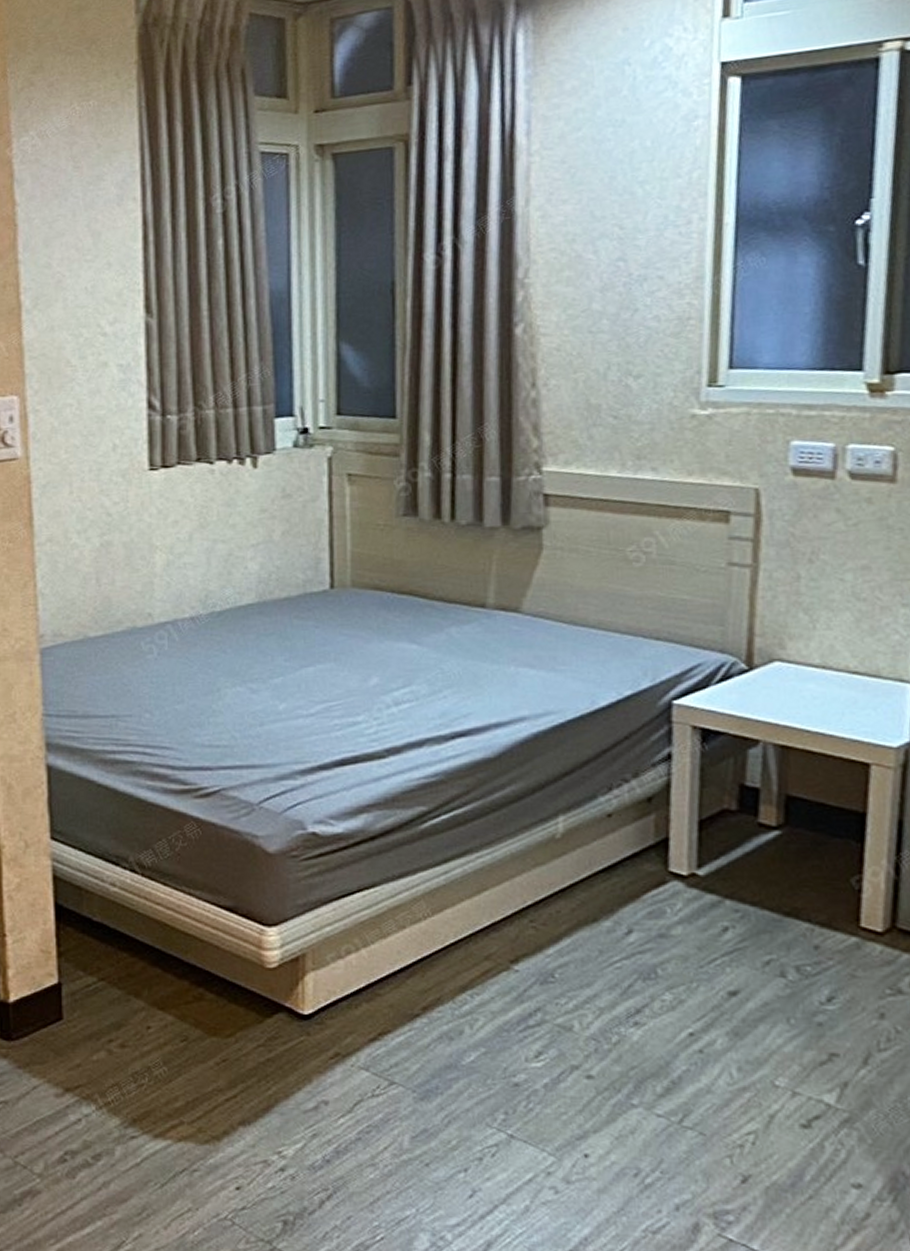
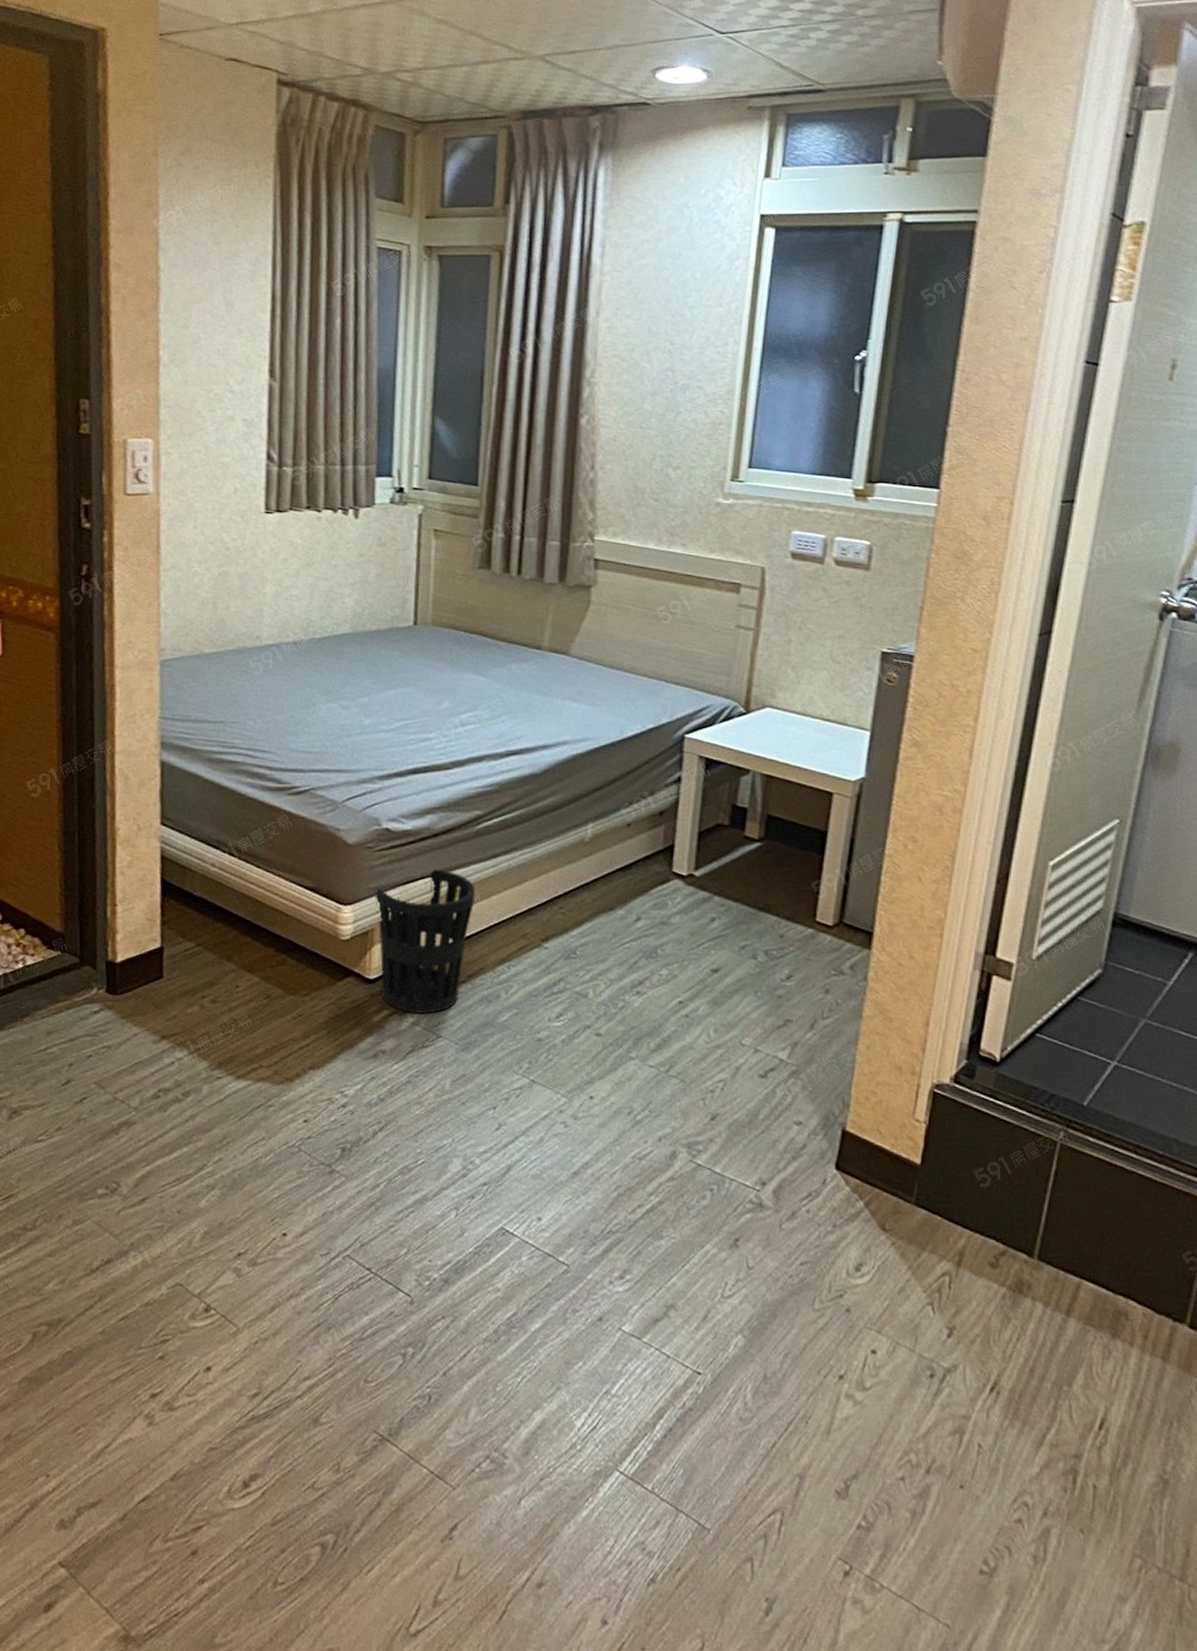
wastebasket: none [304,879,425,1055] -> present [375,869,475,1014]

